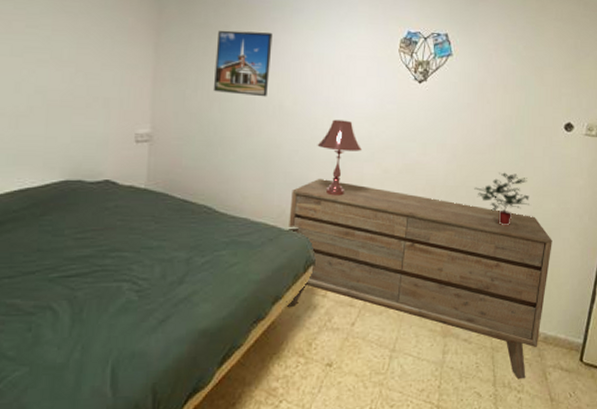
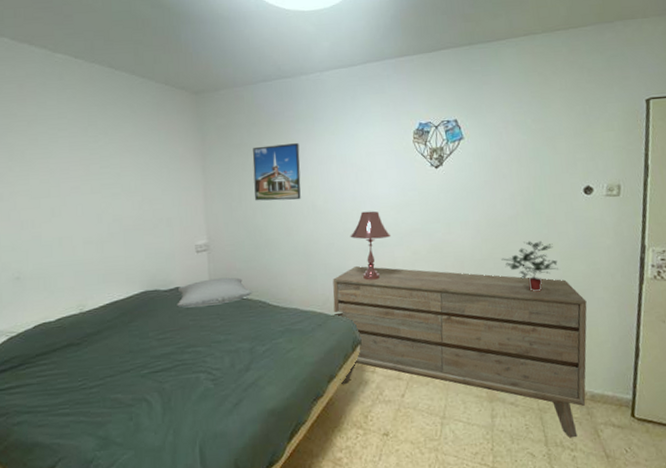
pillow: none [104,174,199,205] -> present [177,277,253,308]

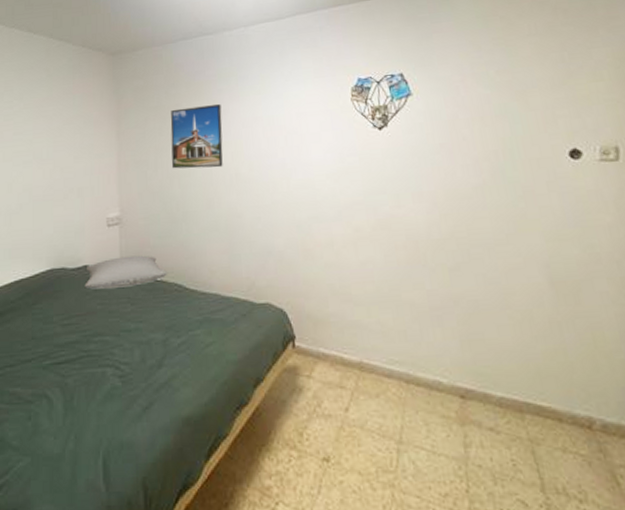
dresser: present [332,265,587,439] -> none [259,244,595,484]
table lamp: present [350,211,392,281] -> none [279,179,328,262]
potted plant: present [501,241,558,292] -> none [466,216,543,282]

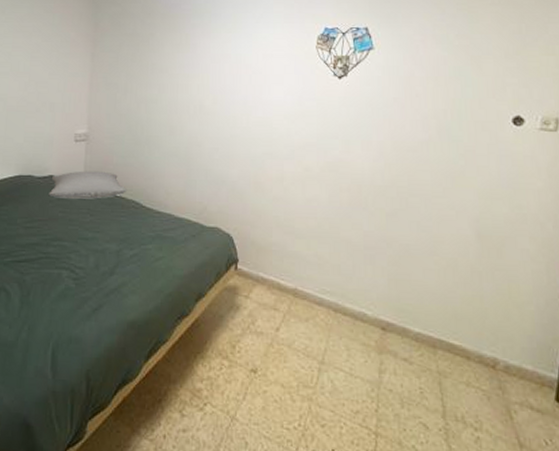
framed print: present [170,104,223,169] -> none [140,38,193,98]

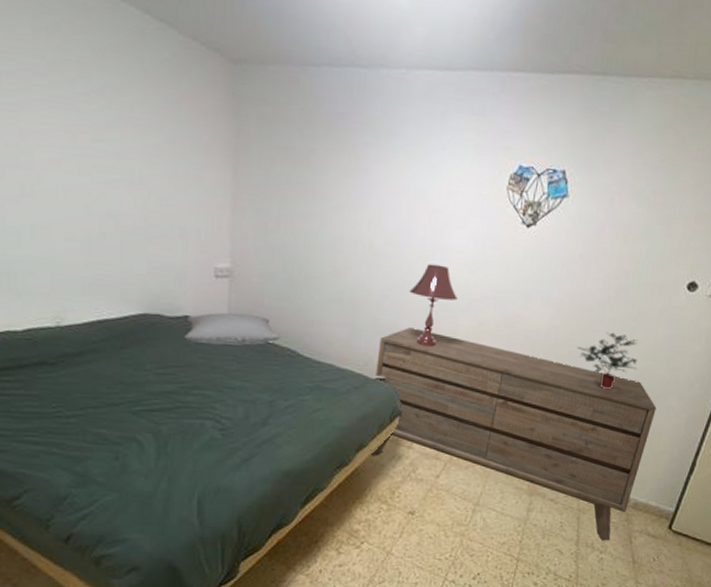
dresser: none [209,175,508,415] -> present [370,326,657,541]
table lamp: none [236,117,282,194] -> present [409,264,459,347]
potted plant: none [406,171,474,232] -> present [577,332,638,390]

